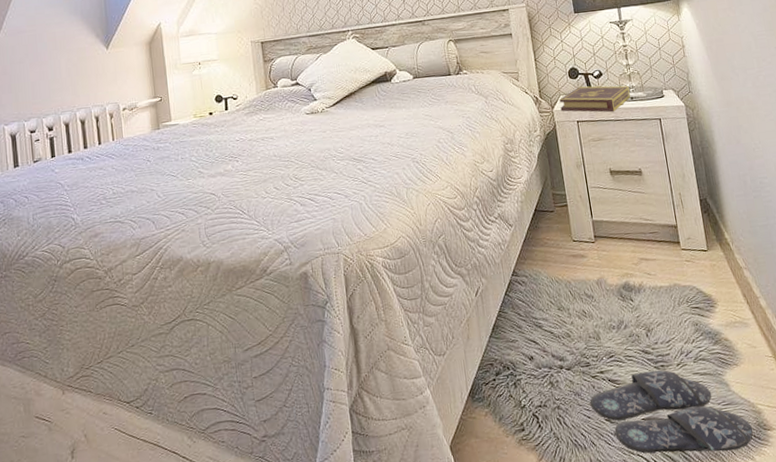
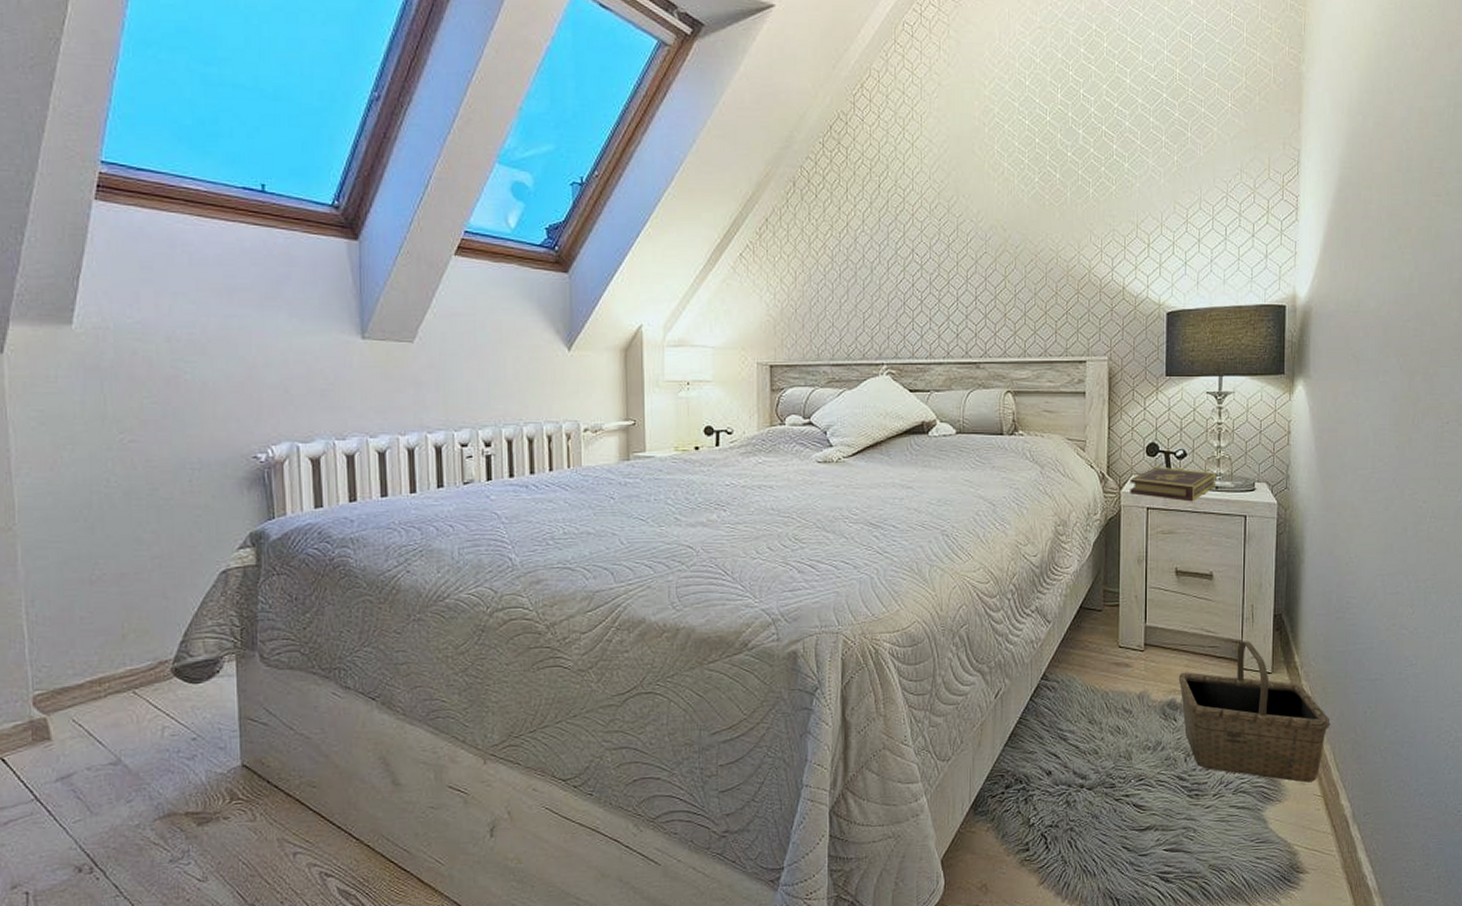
slippers: present [590,369,753,453] -> none [1109,798,1284,891]
basket: none [628,224,767,346] -> present [1178,641,1329,783]

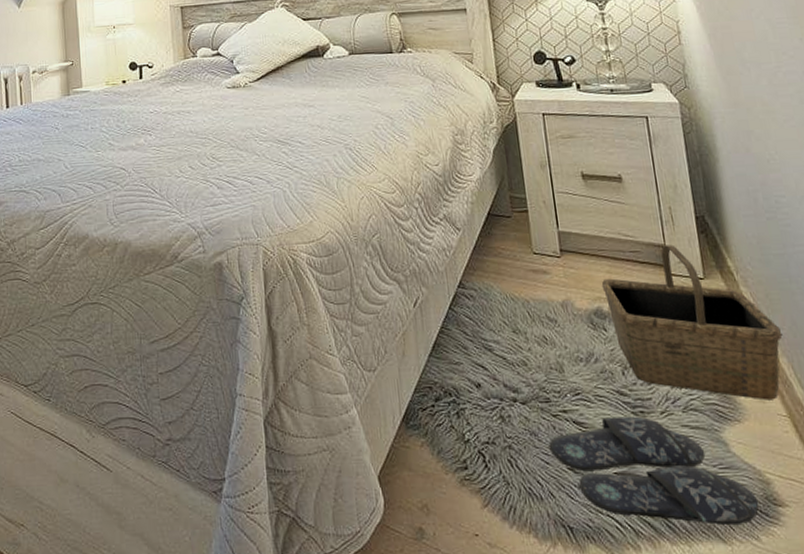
slippers: none [1109,798,1284,891] -> present [549,416,759,526]
book: present [1130,466,1215,502] -> none [521,73,610,106]

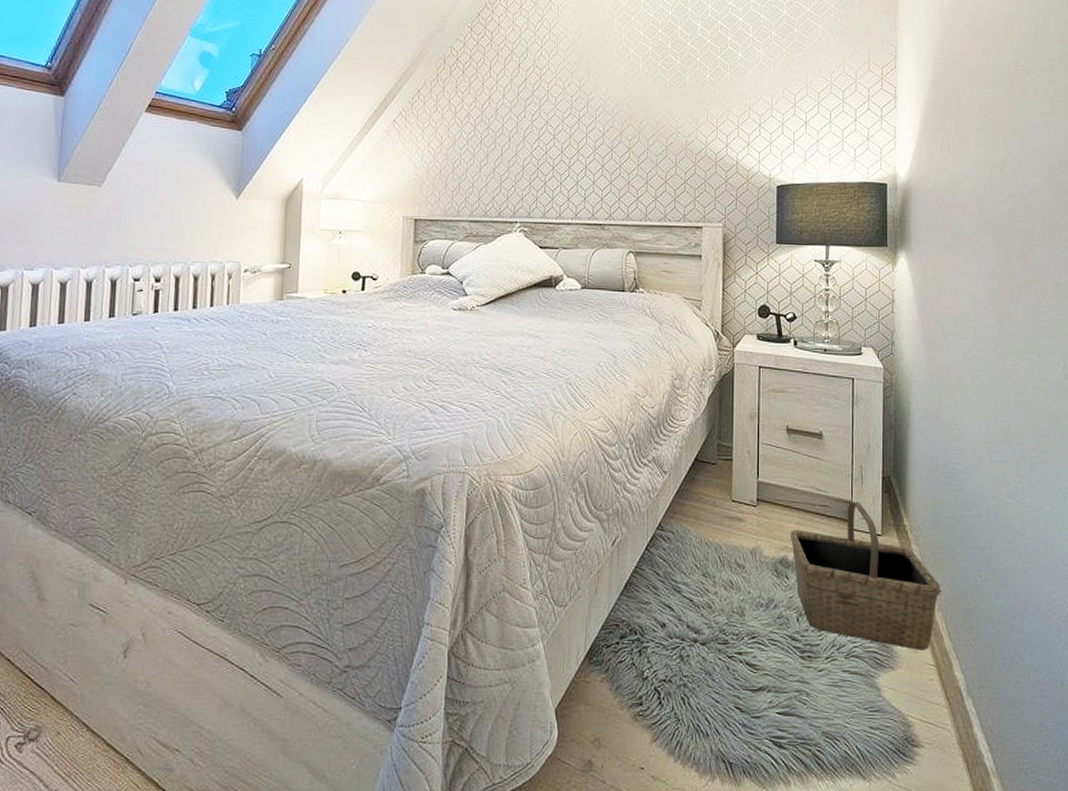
slippers: present [549,416,759,526] -> none [722,660,899,764]

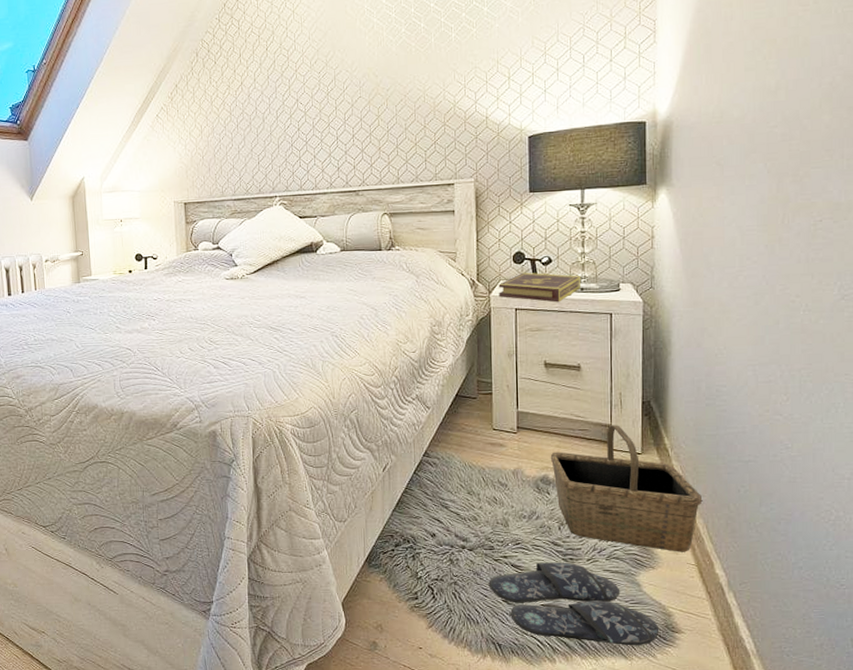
slippers: none [722,660,899,764] -> present [489,562,660,646]
book: none [743,327,824,363] -> present [498,272,580,303]

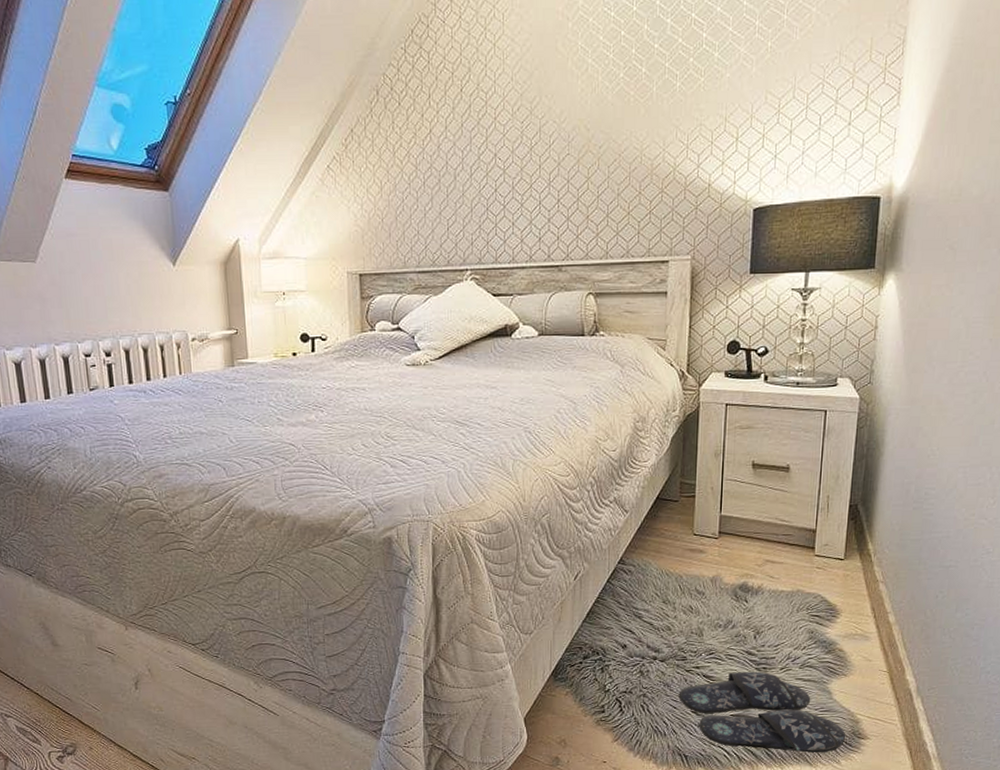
book: present [498,272,580,303] -> none [709,363,797,398]
basket: present [550,425,702,552] -> none [751,529,900,659]

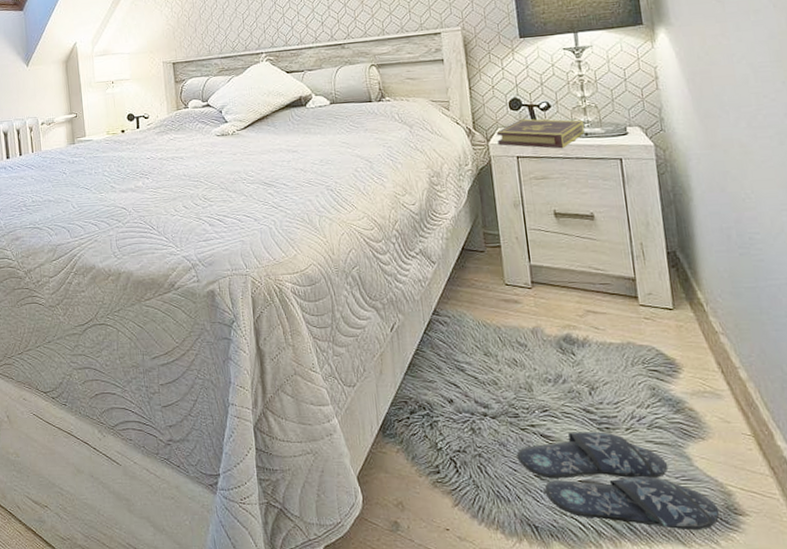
book: none [709,363,797,398] -> present [496,118,585,149]

